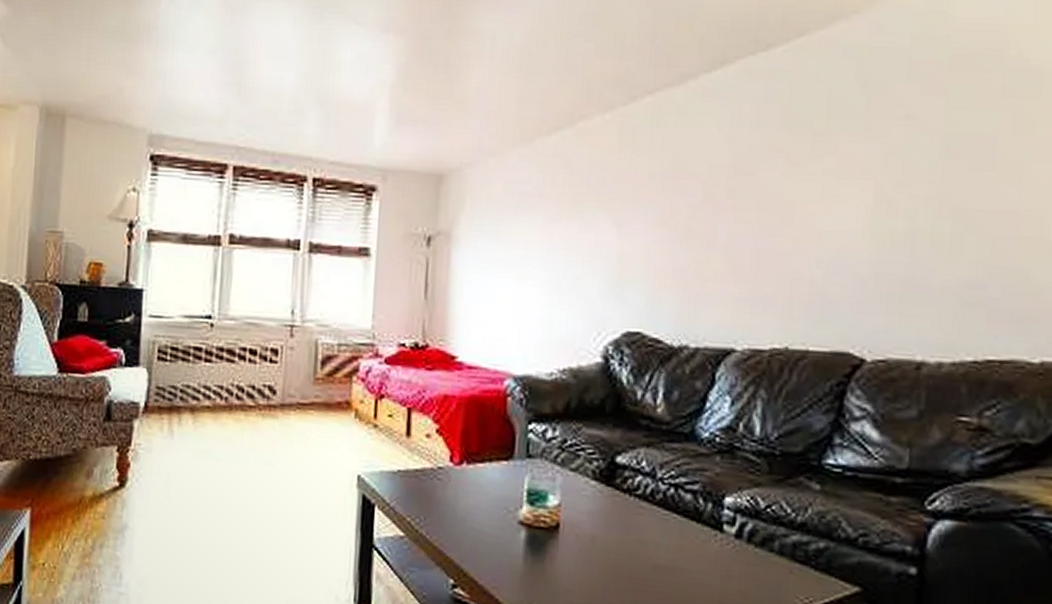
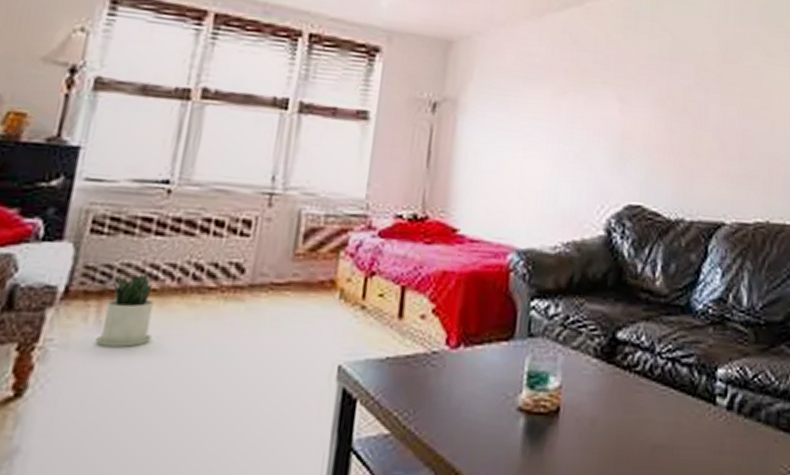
planter: none [170,392,211,452] -> present [94,271,154,347]

